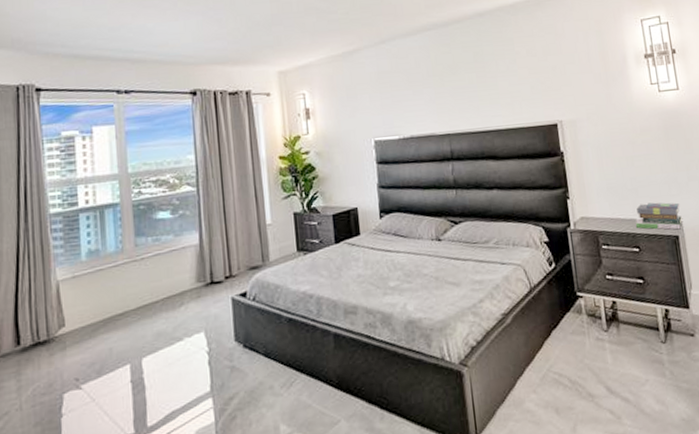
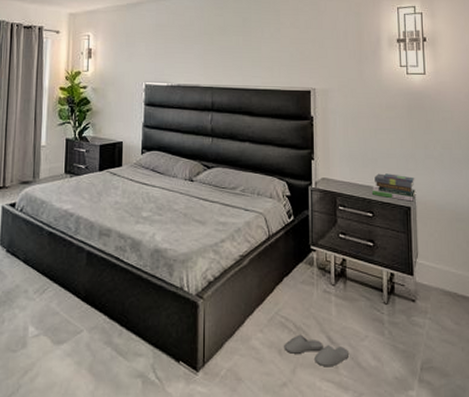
slippers: none [560,389,631,420] -> present [284,334,348,367]

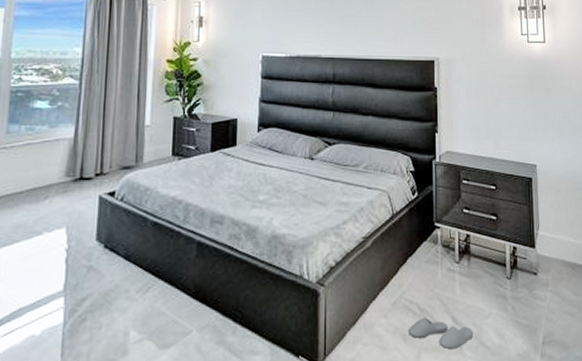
books: present [372,173,416,202] -> none [495,144,537,173]

